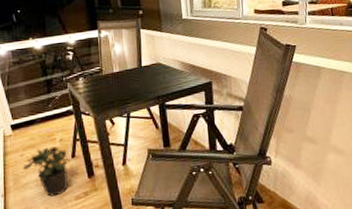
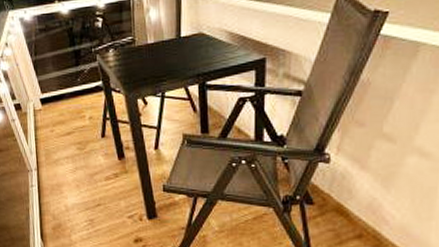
potted plant: present [22,146,70,197] -> none [53,124,100,175]

